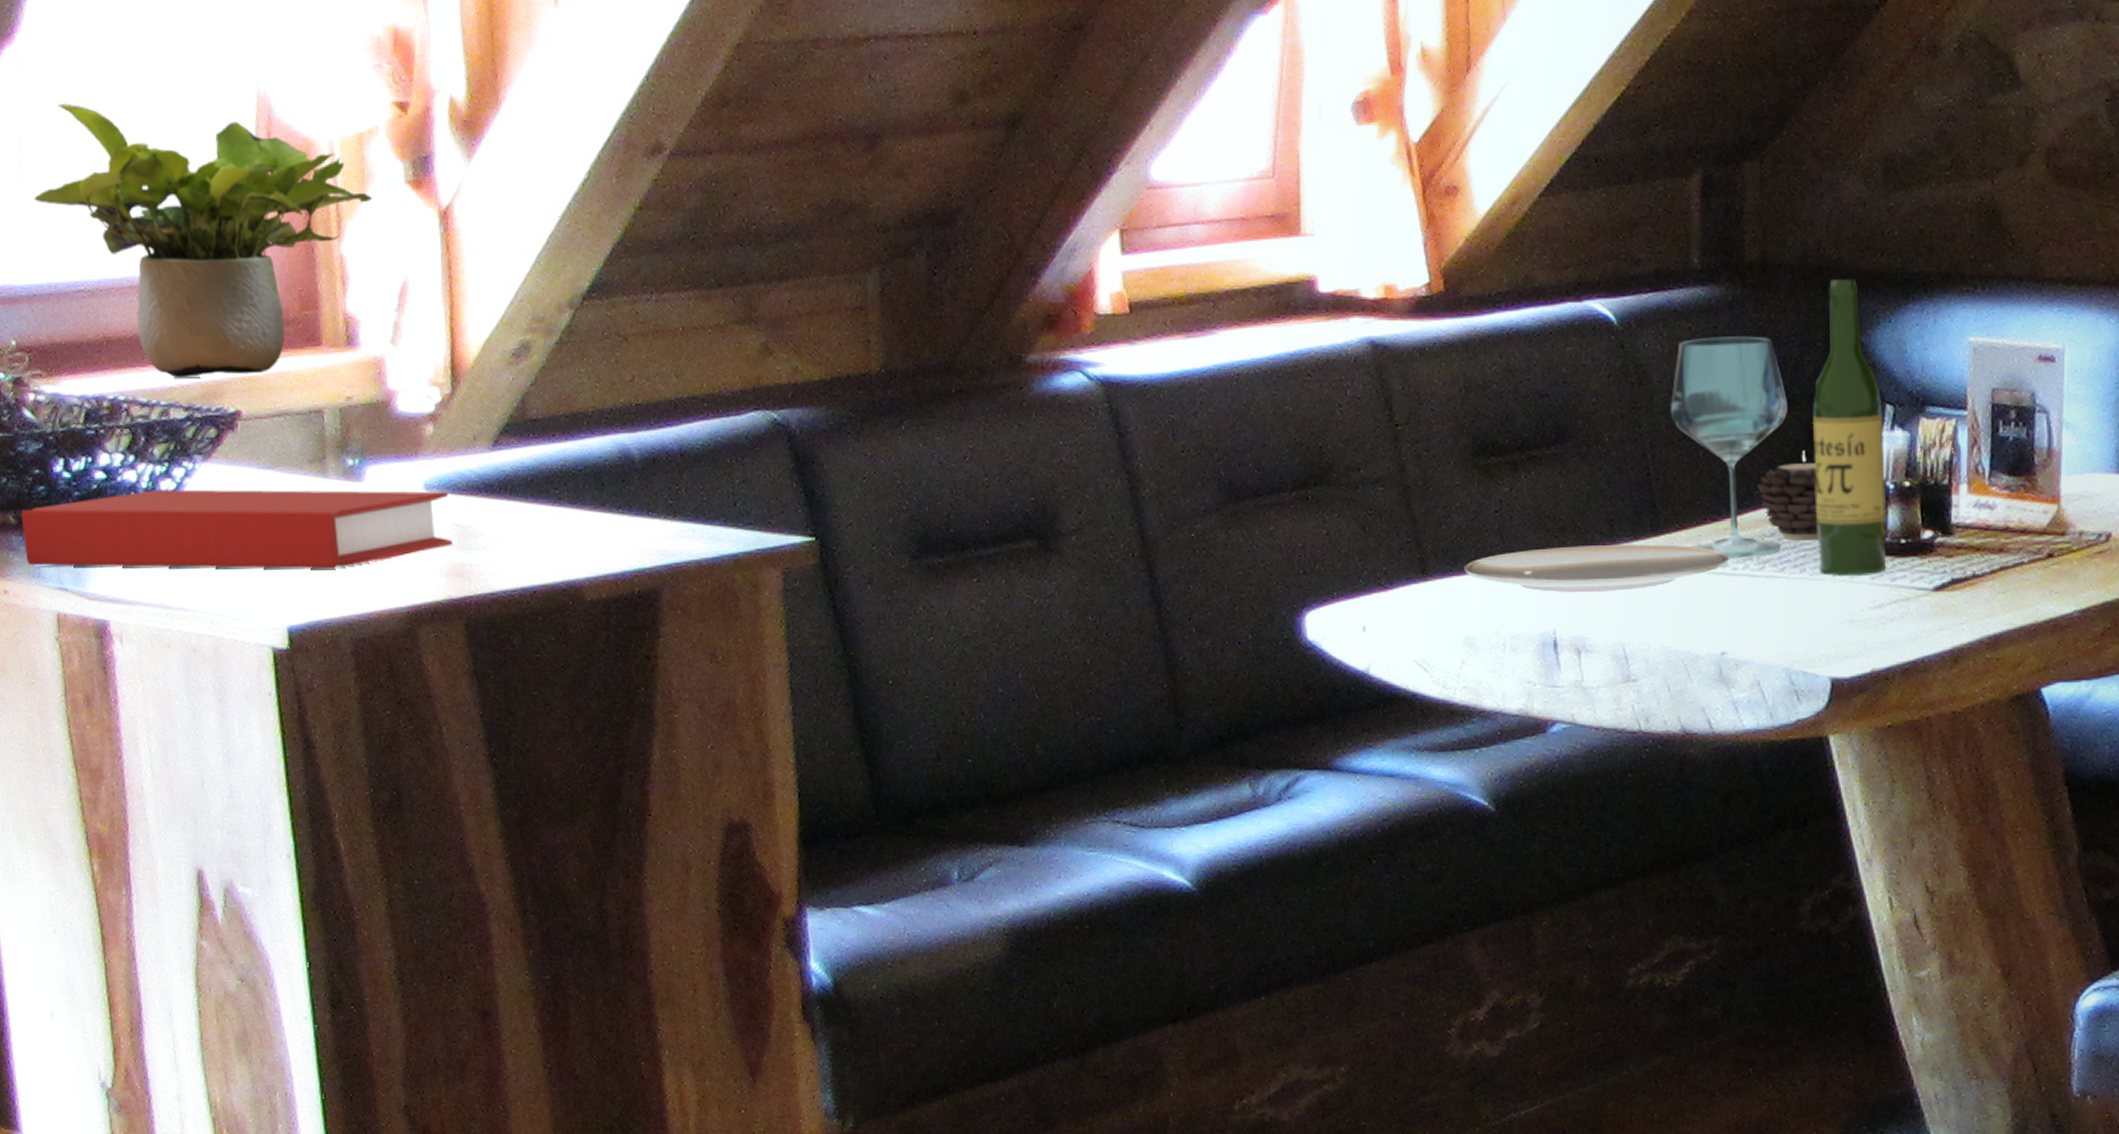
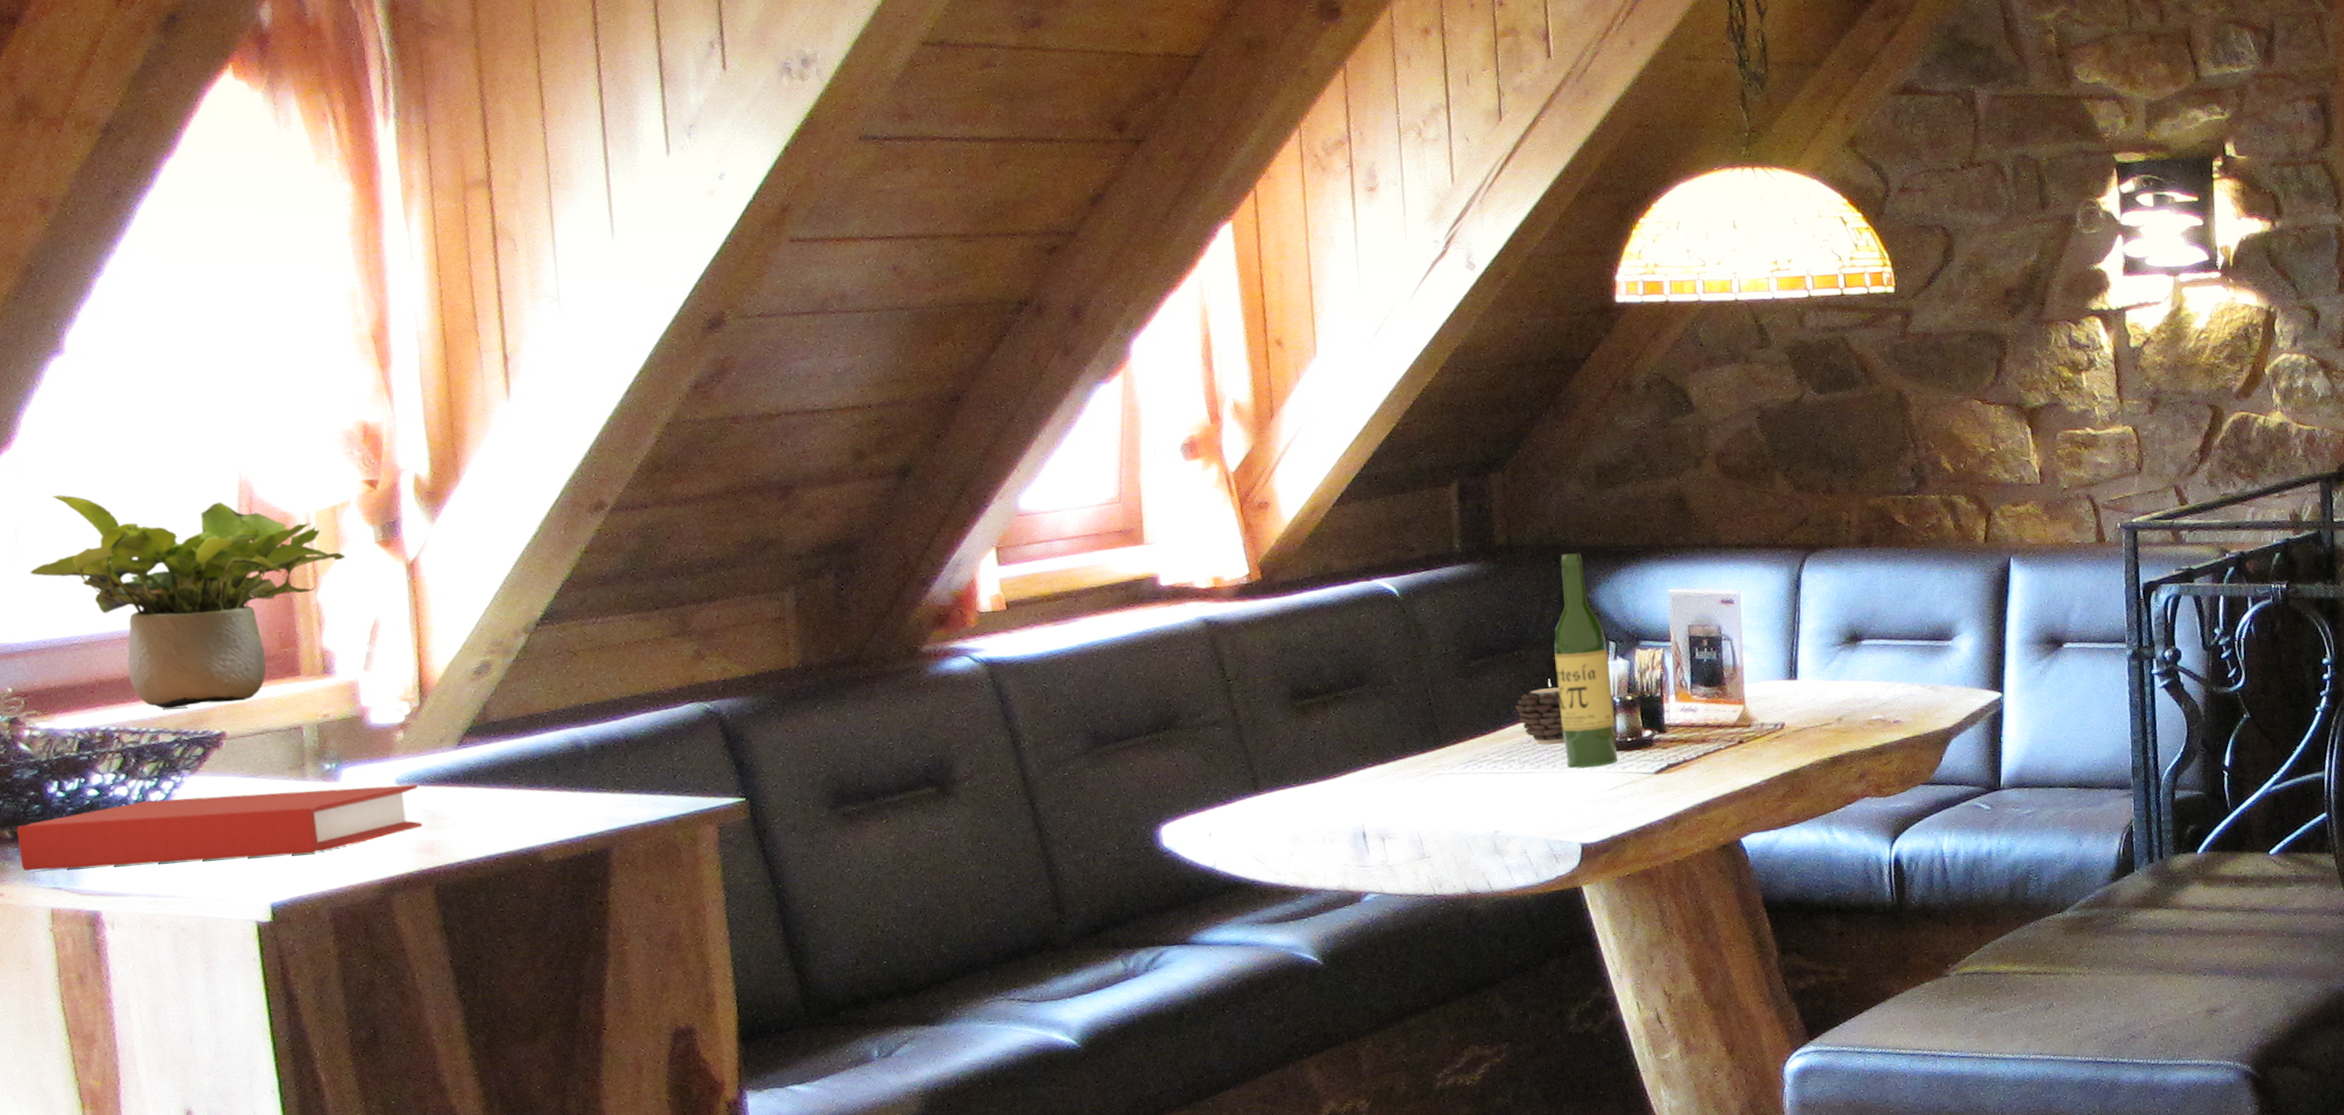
plate: present [1463,544,1730,593] -> none [1287,754,1497,797]
wine glass: present [1670,336,1787,559] -> none [1443,598,1537,762]

